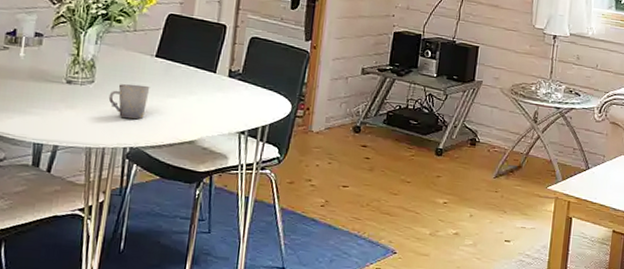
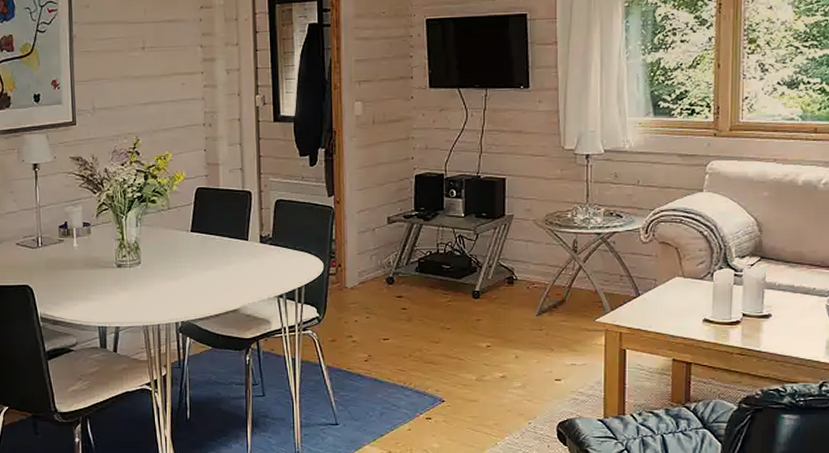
cup: present [108,84,150,120] -> none [155,260,191,295]

